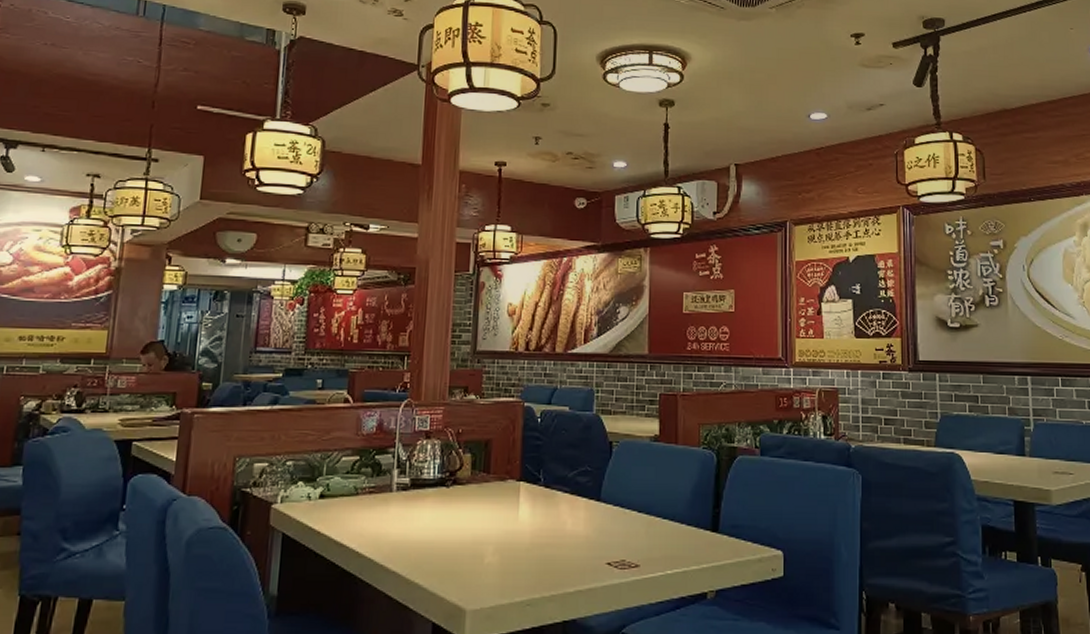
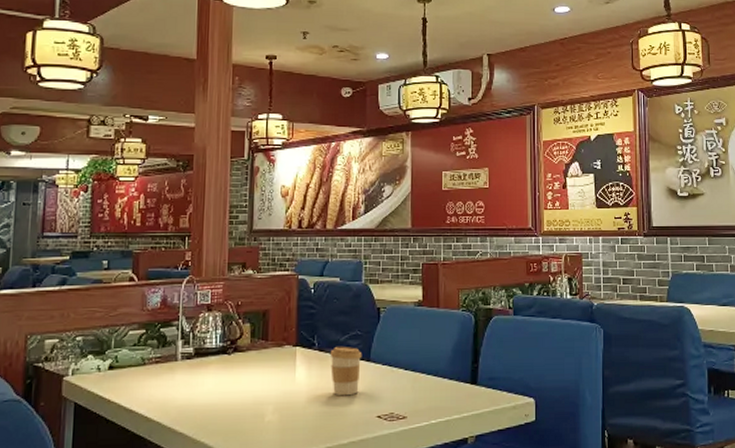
coffee cup: none [556,484,592,539] -> present [330,347,362,396]

